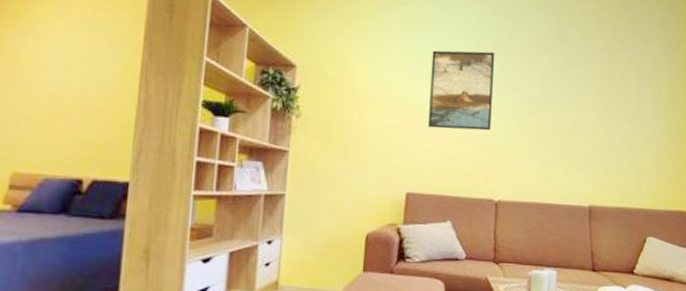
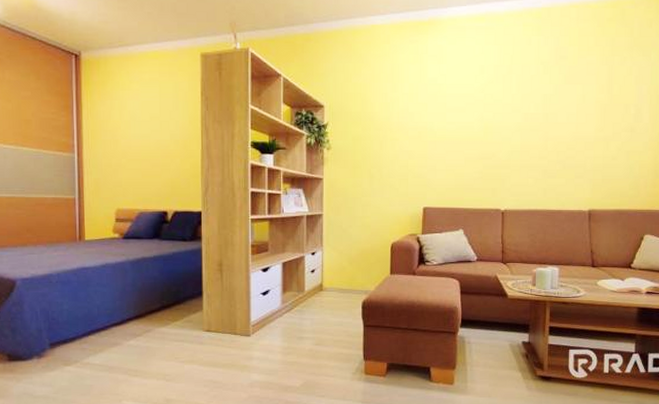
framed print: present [428,50,495,131] -> none [440,78,498,150]

